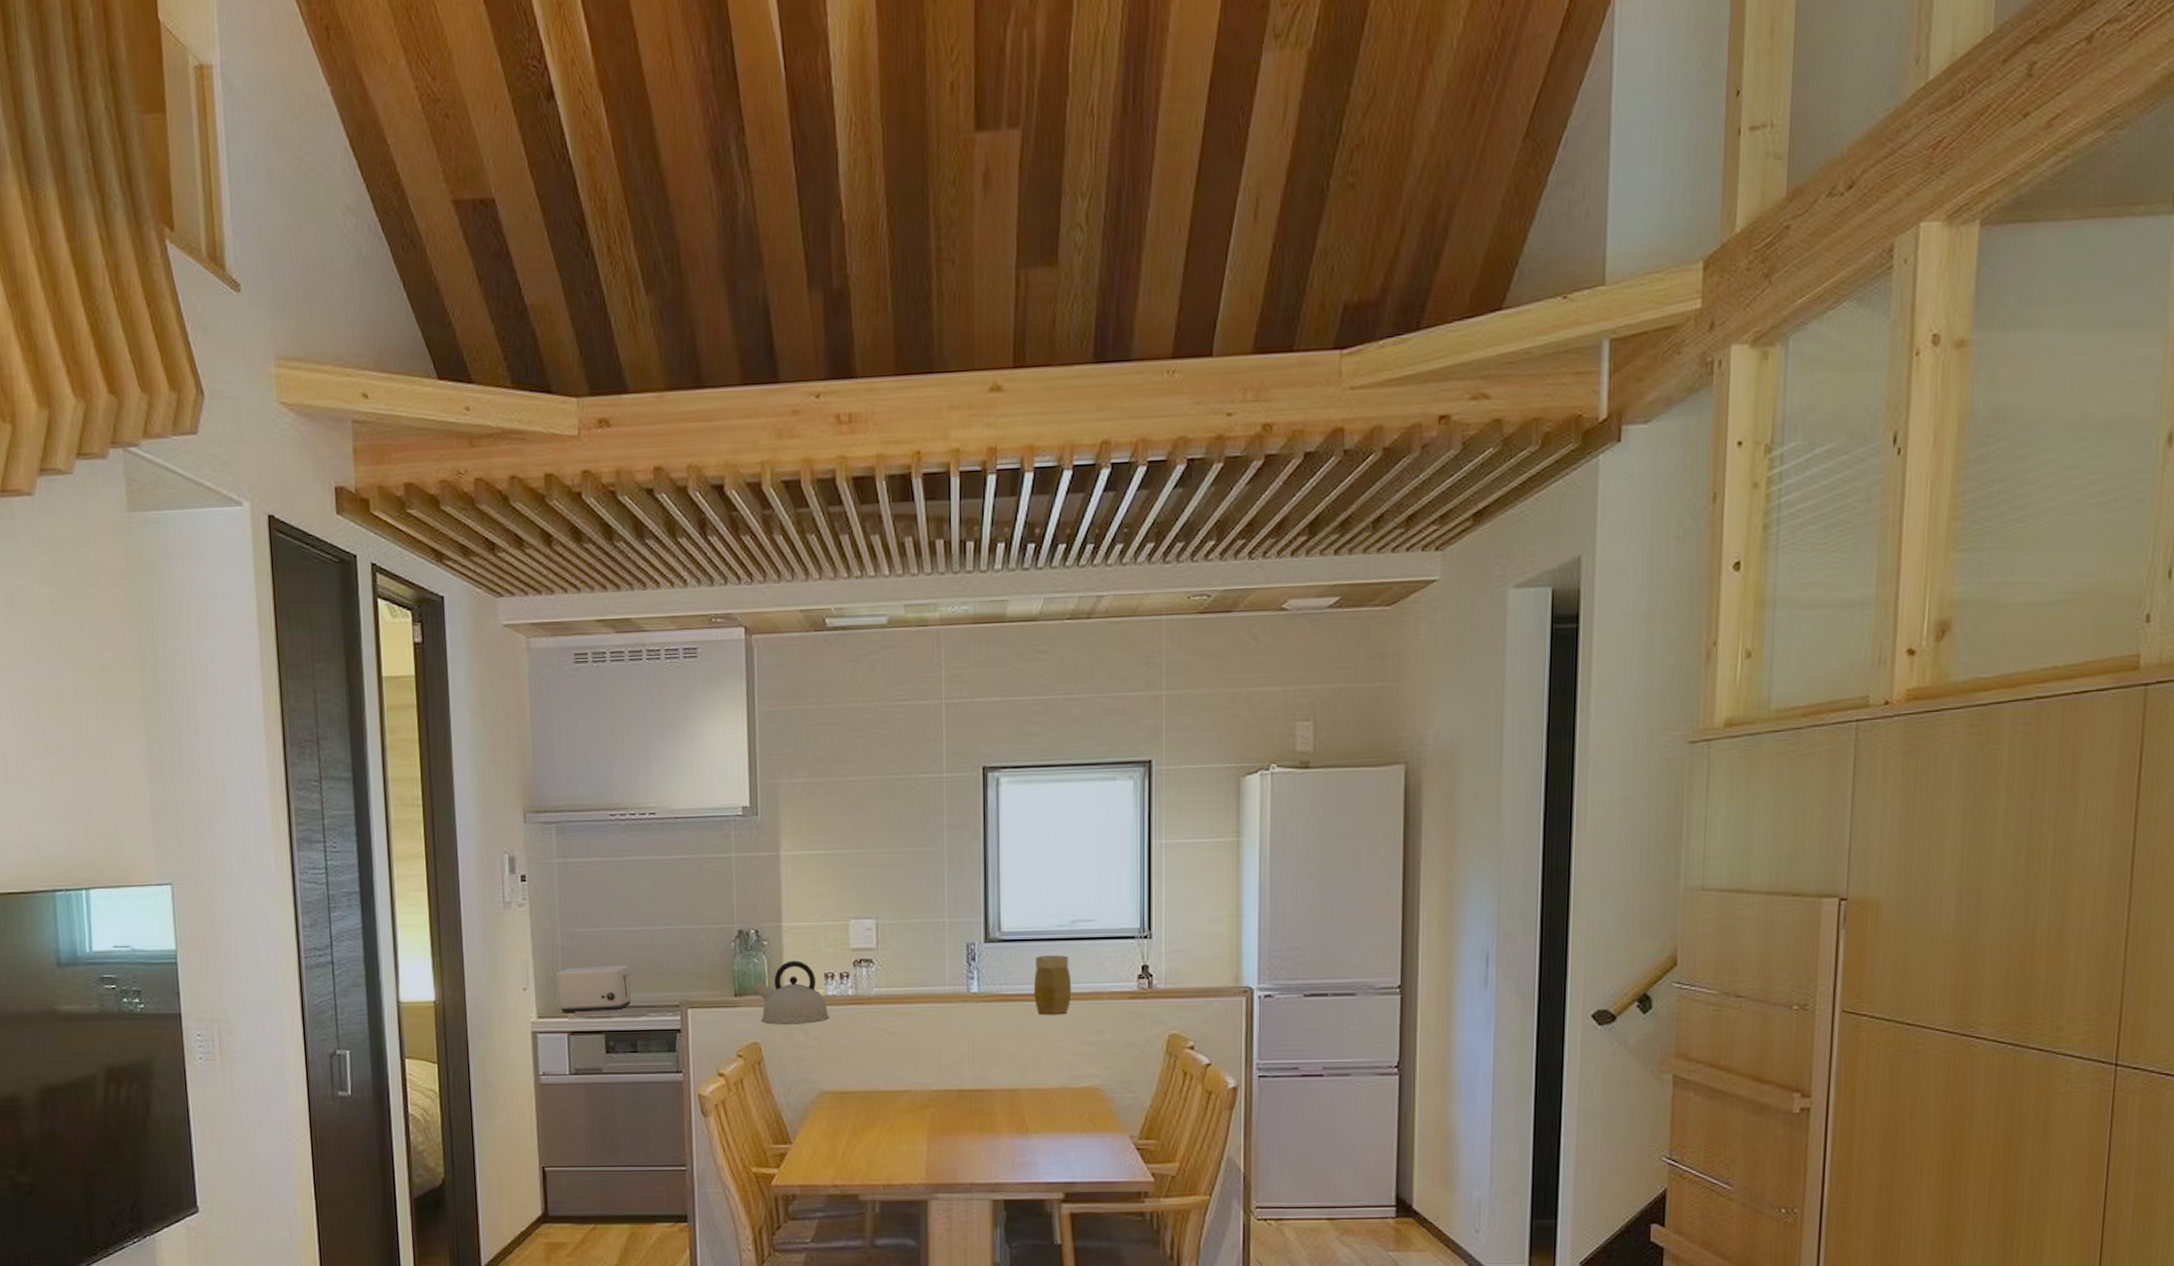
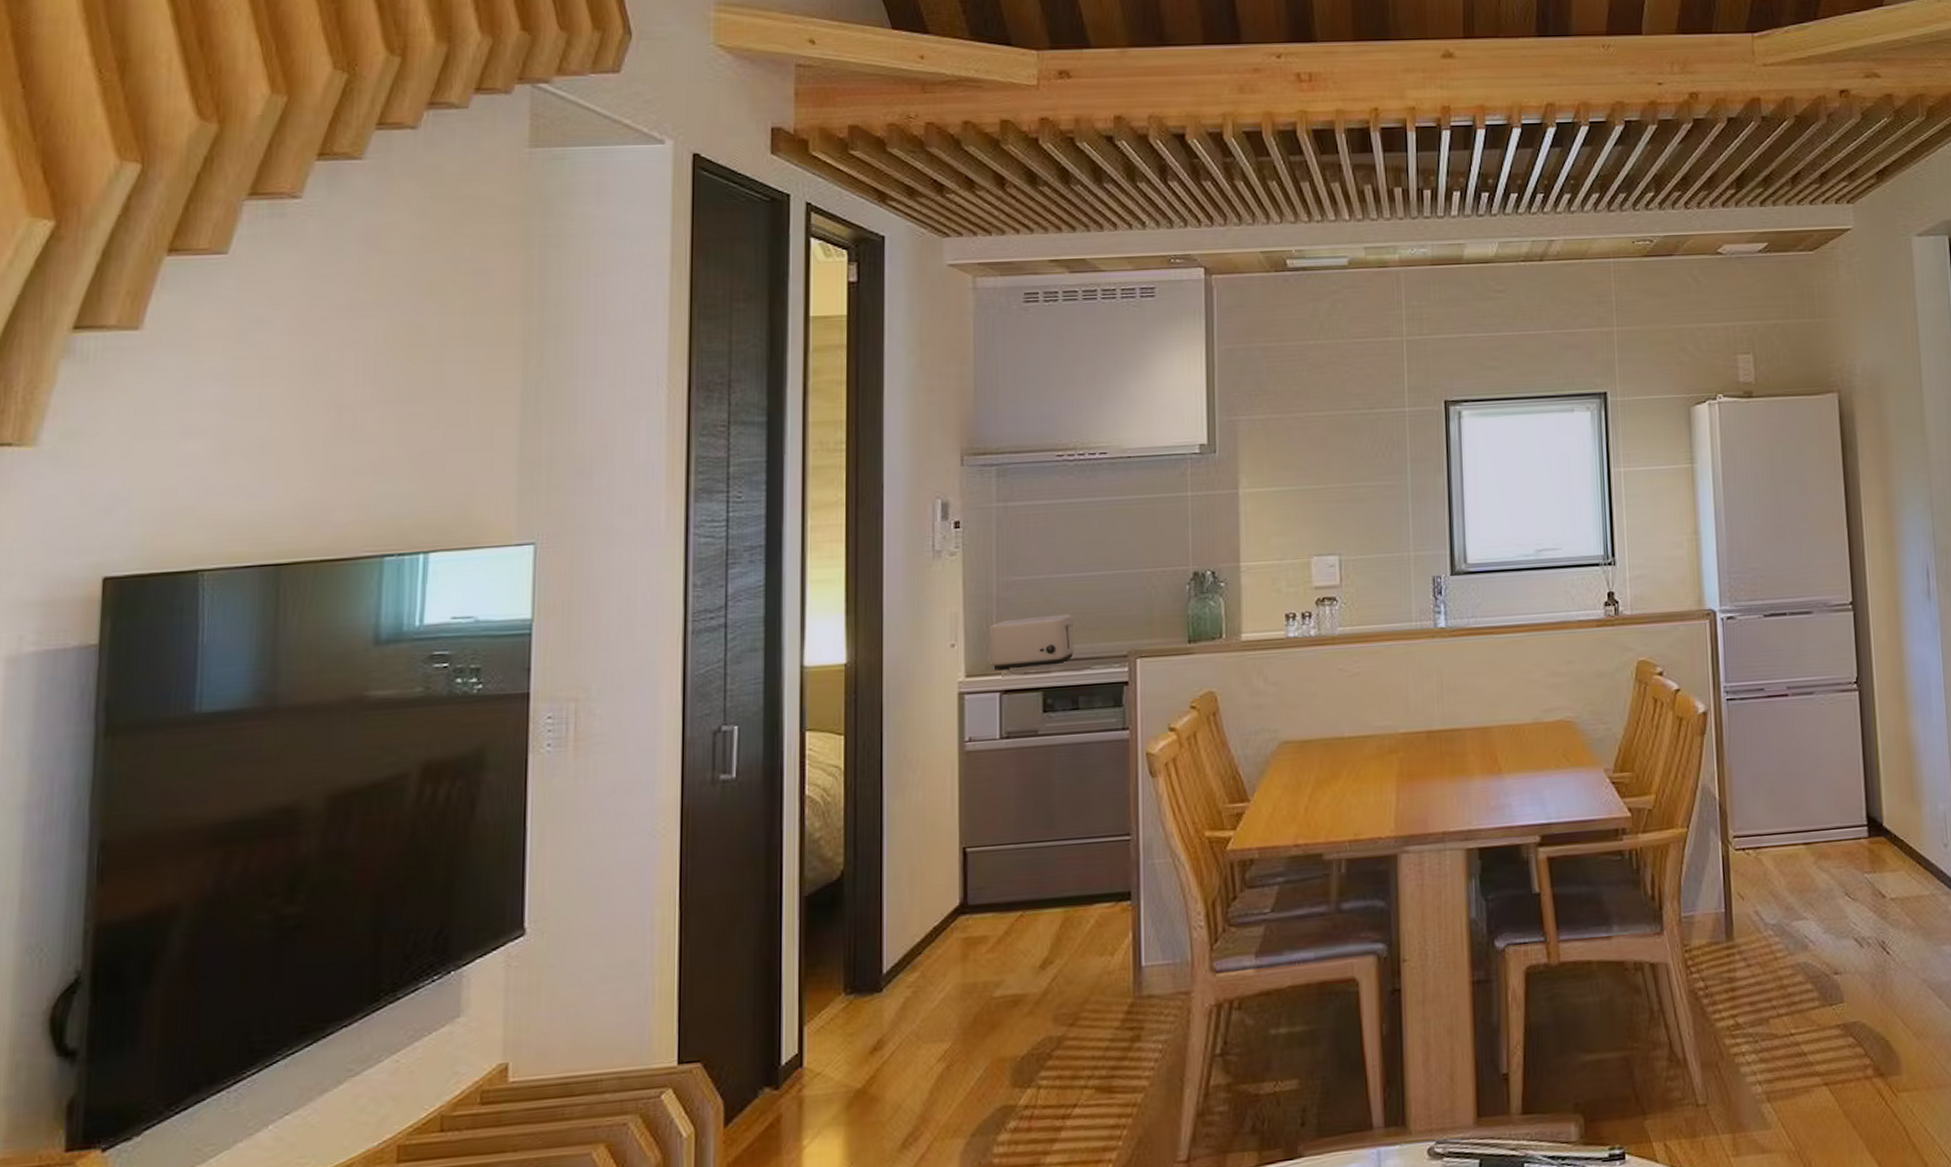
kettle: present [753,960,830,1025] -> none [1209,601,1291,672]
jar: present [1033,955,1072,1016] -> none [1501,585,1540,648]

